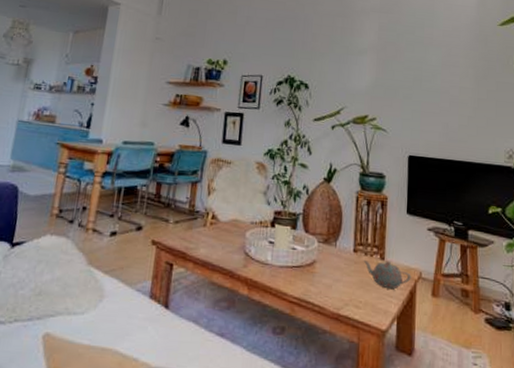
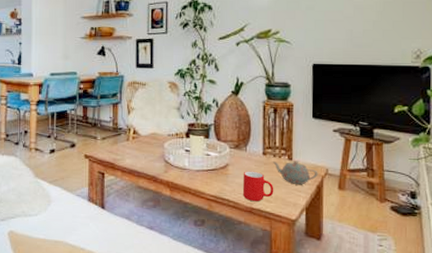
cup: none [329,270,364,307] -> present [242,171,274,202]

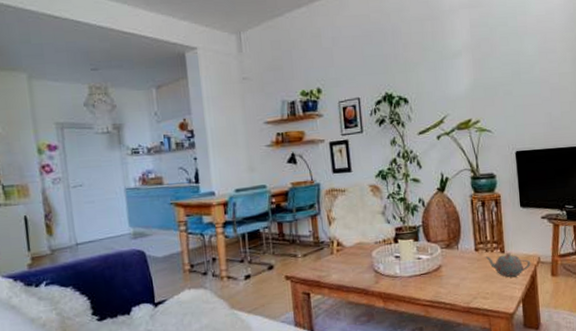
cup: present [242,171,274,202] -> none [457,269,490,301]

